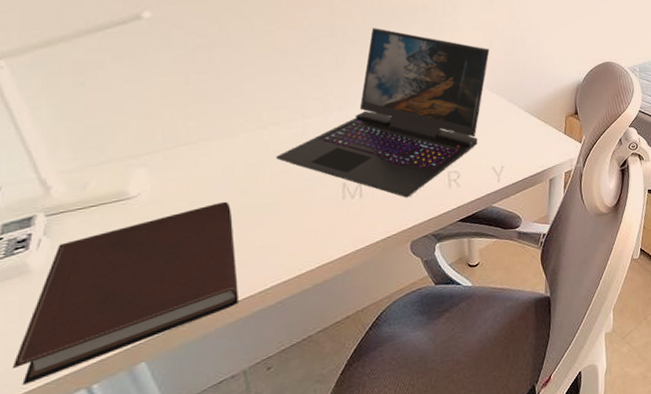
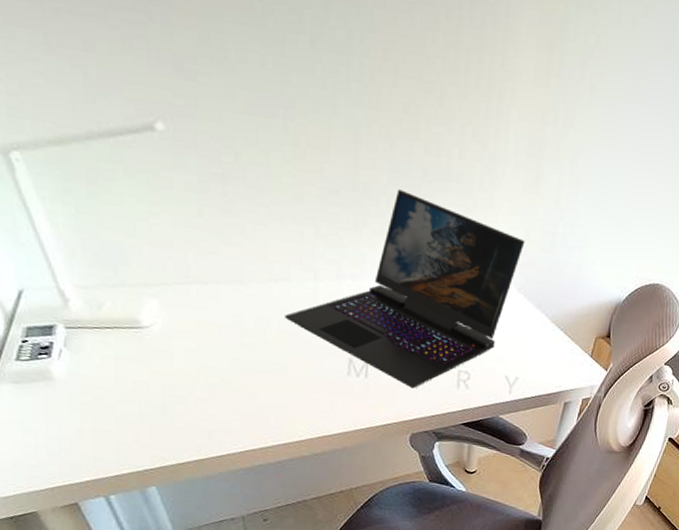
notebook: present [12,201,238,386] -> none [41,351,241,481]

